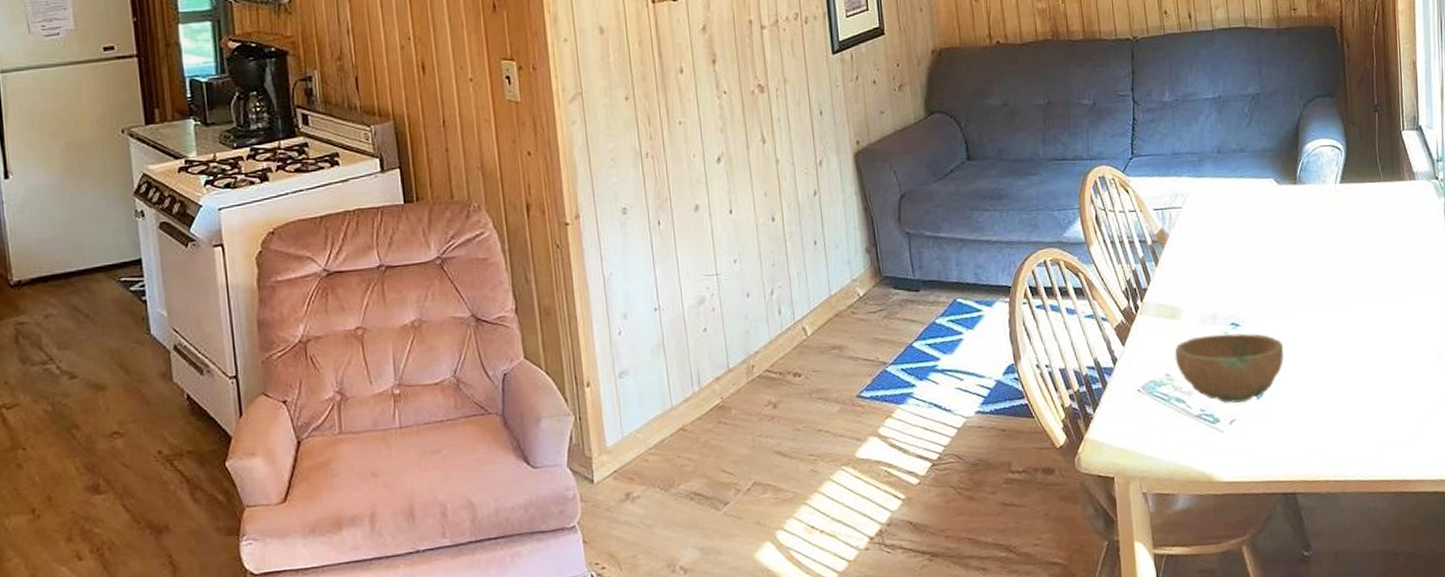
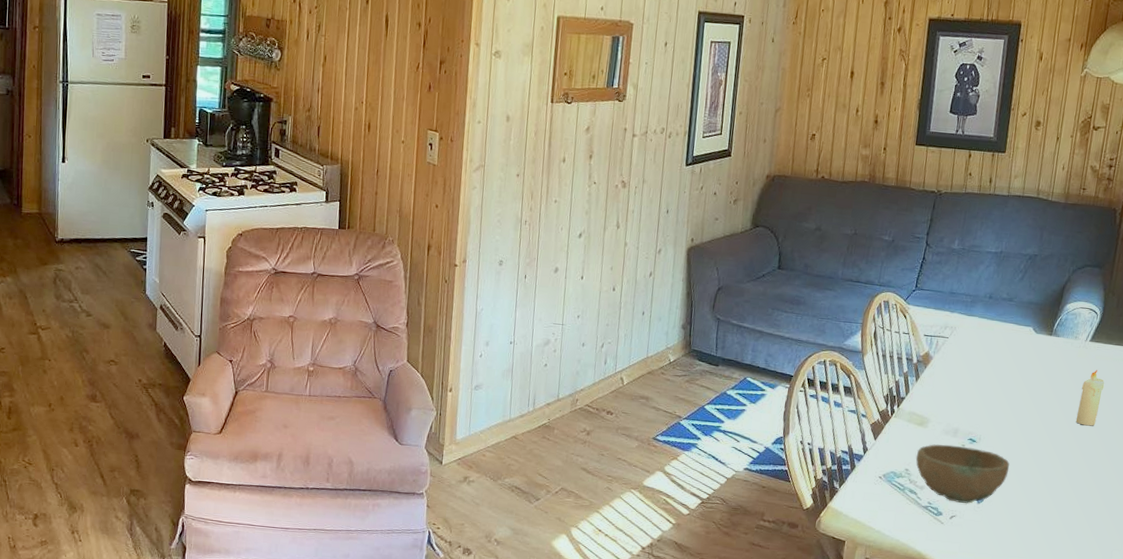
candle: none [1342,215,1368,283] -> present [1075,370,1105,426]

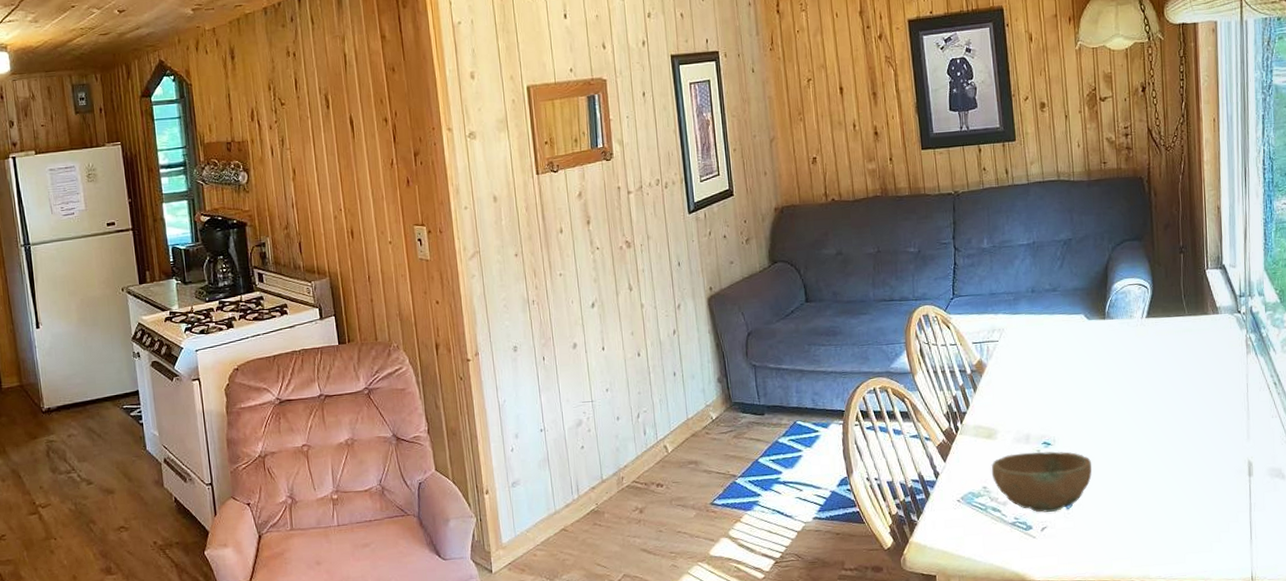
candle: present [1075,370,1105,426] -> none [1148,346,1172,407]

